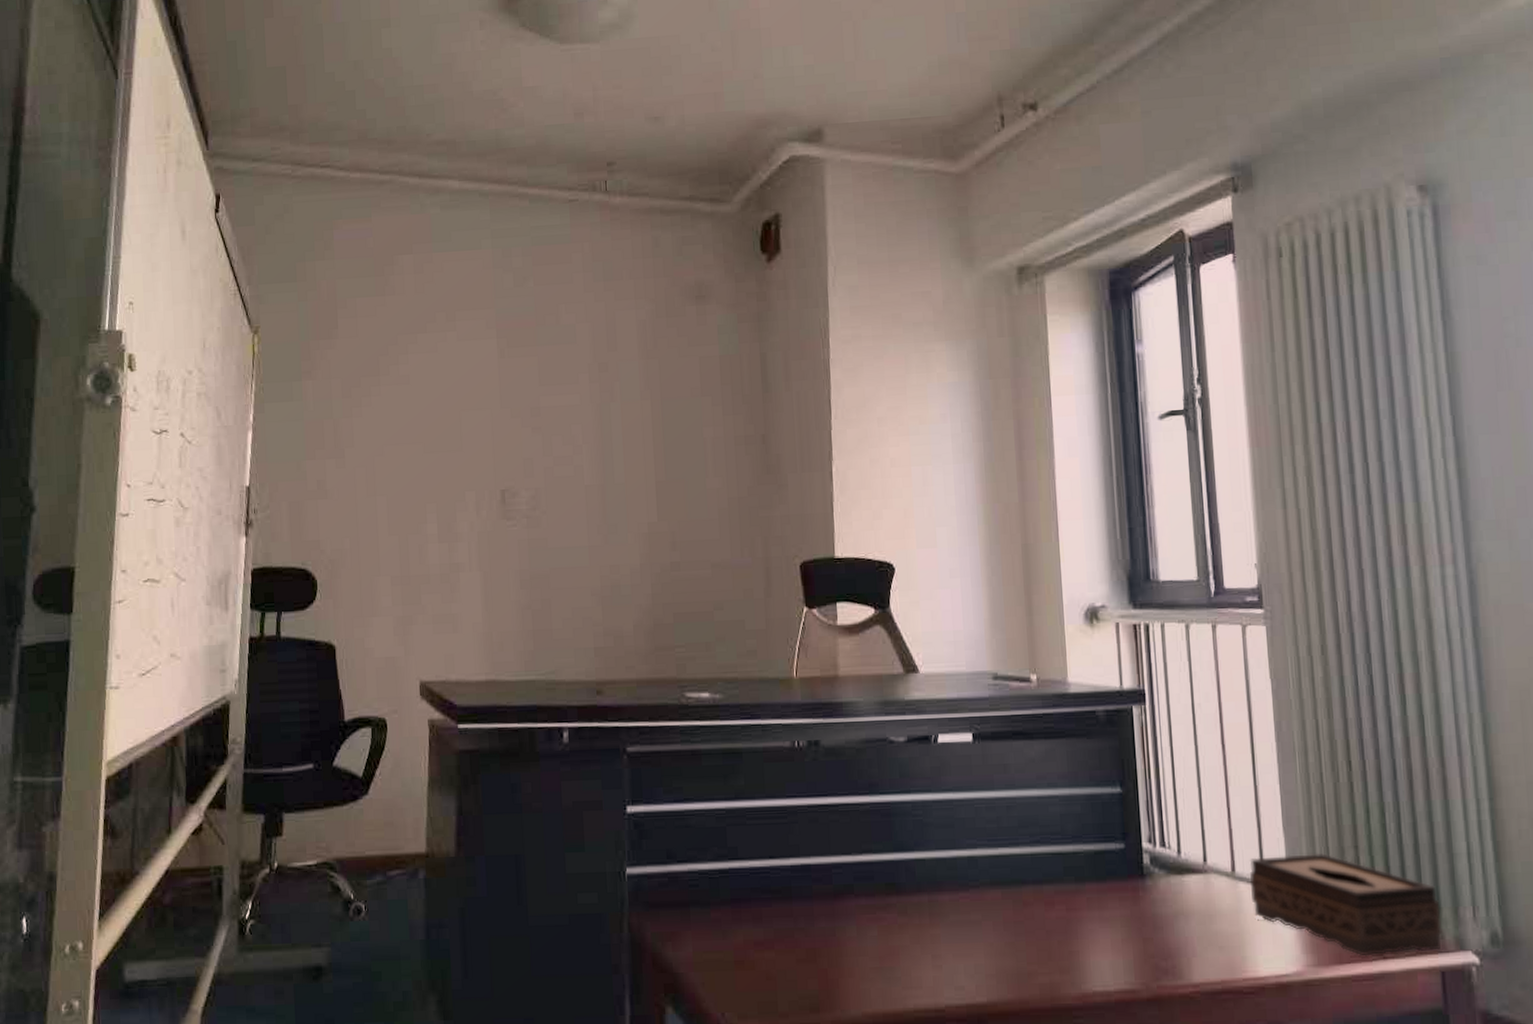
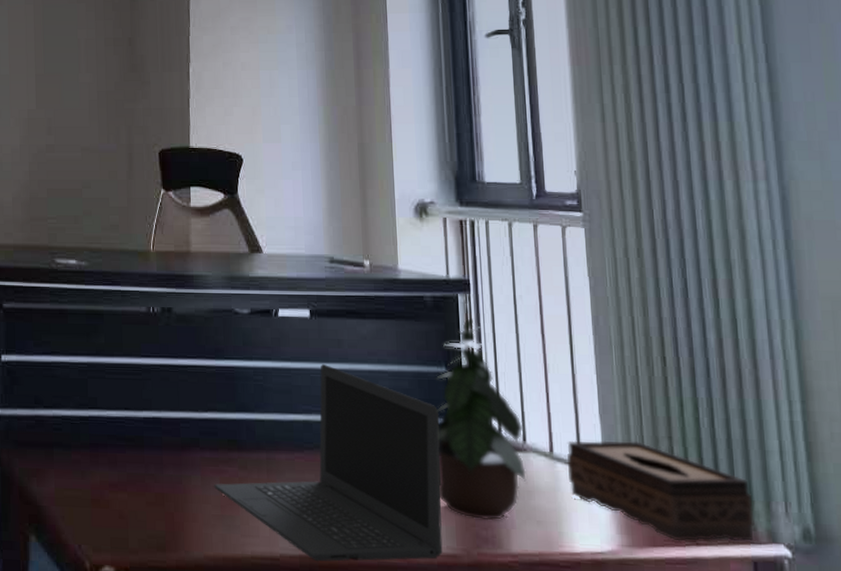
laptop computer: none [871,792,1120,1010] -> present [214,363,443,562]
potted plant: none [1109,730,1208,951] -> present [435,317,527,521]

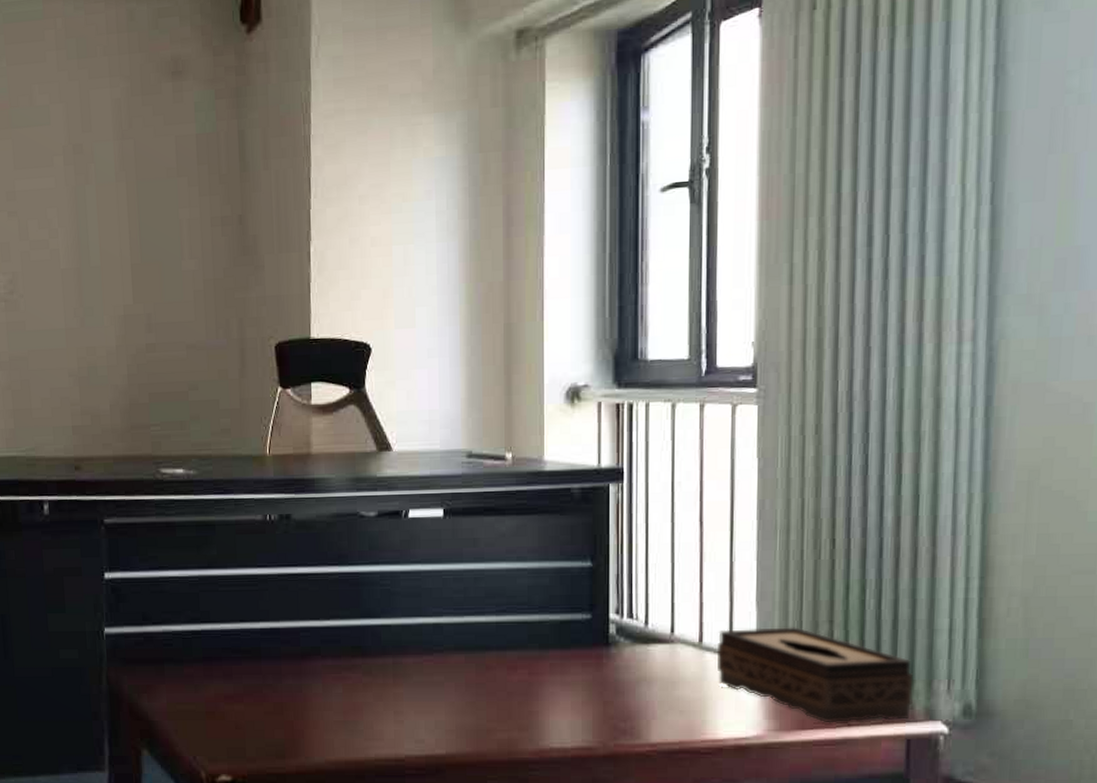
laptop computer: present [214,363,443,562] -> none [336,564,582,761]
potted plant: present [435,317,527,521] -> none [577,507,672,713]

